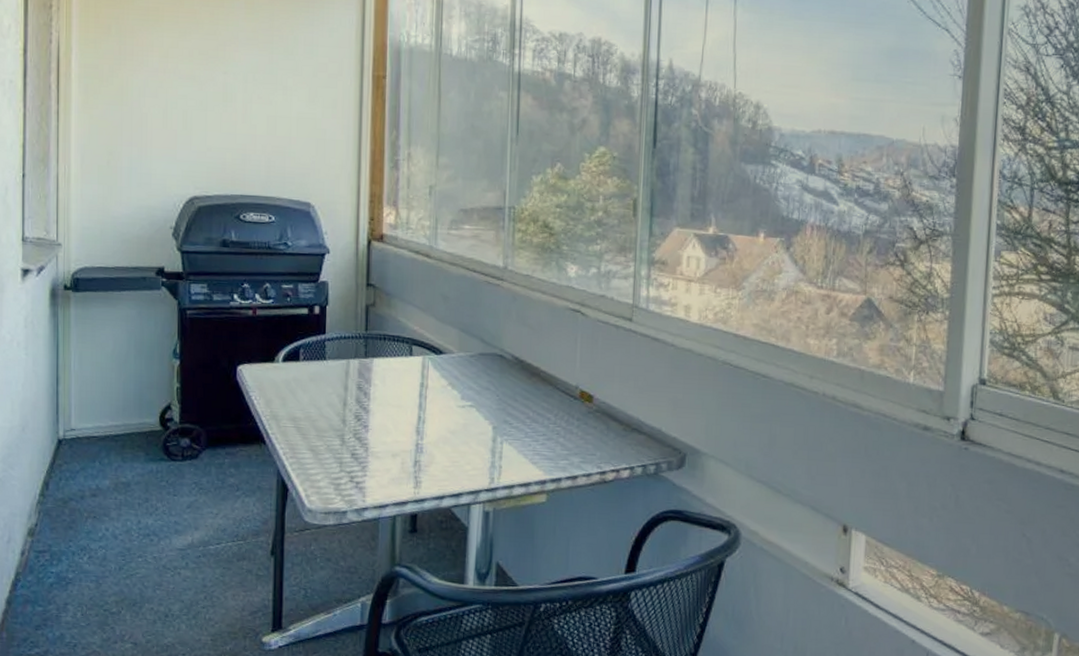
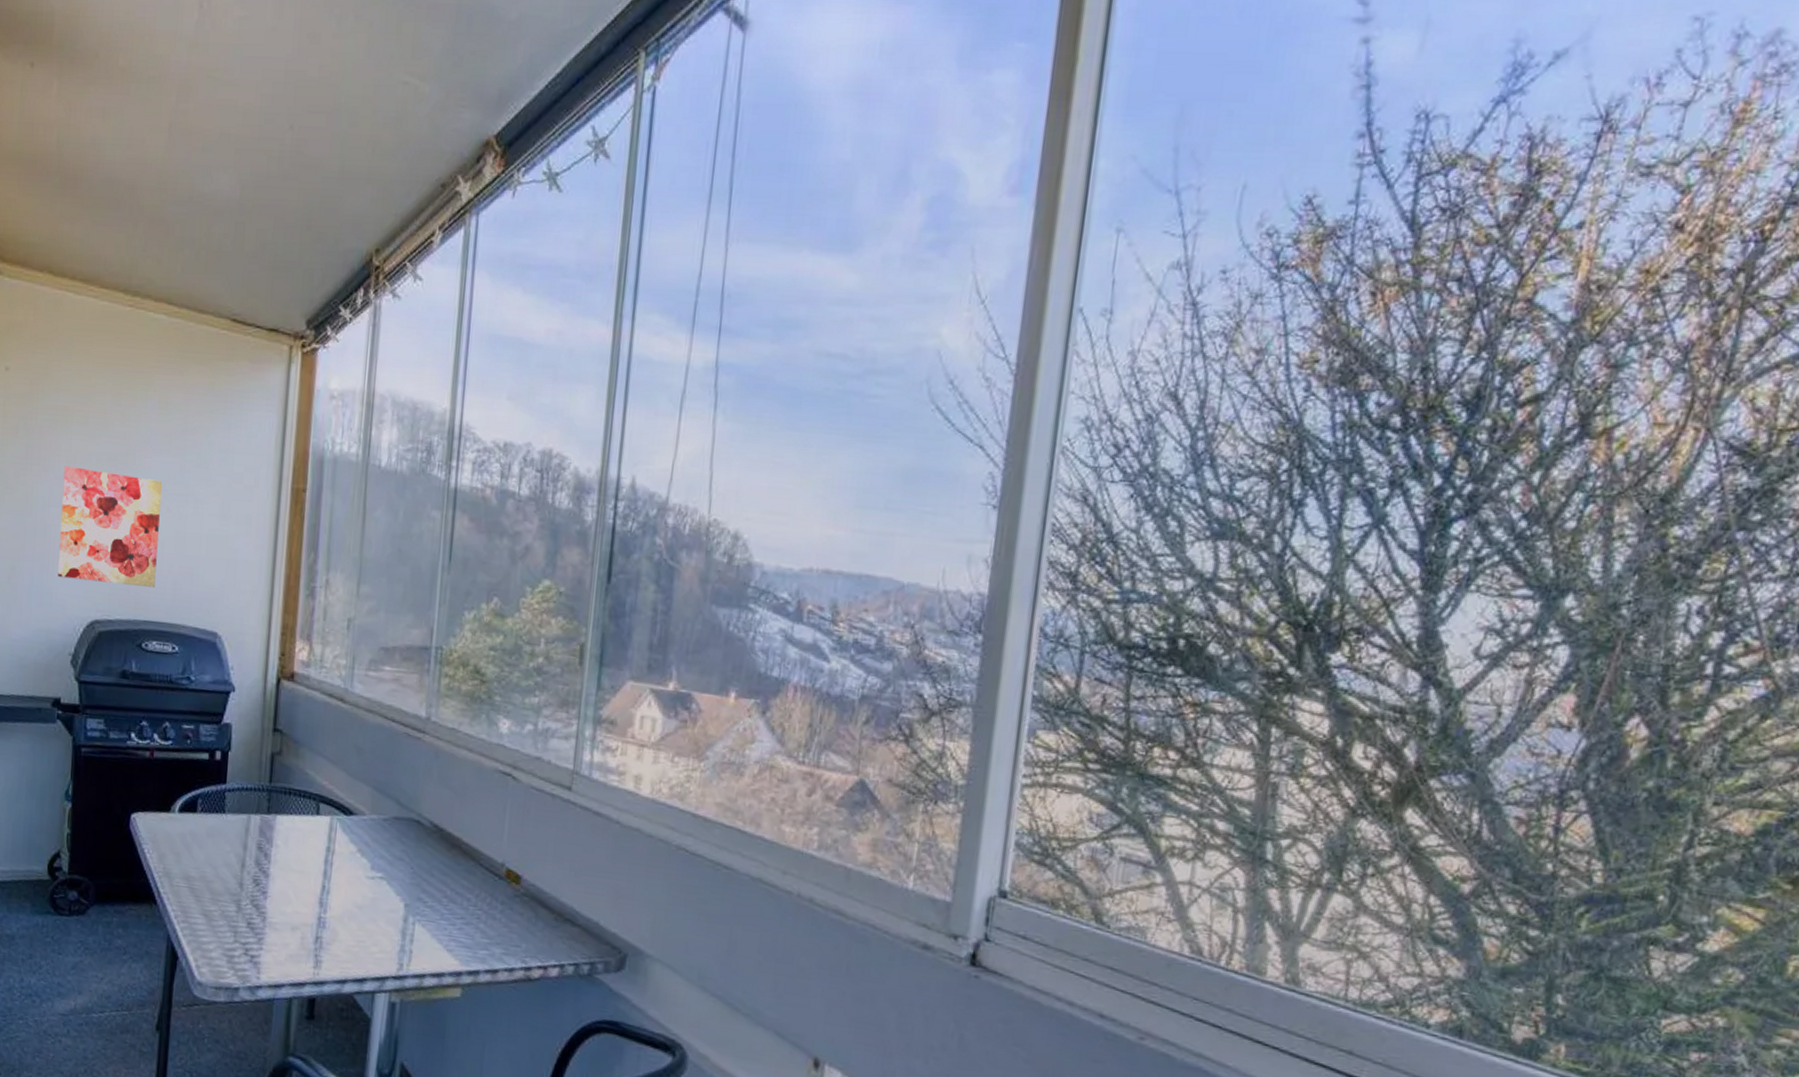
wall art: none [156,60,252,165] -> present [58,466,162,587]

